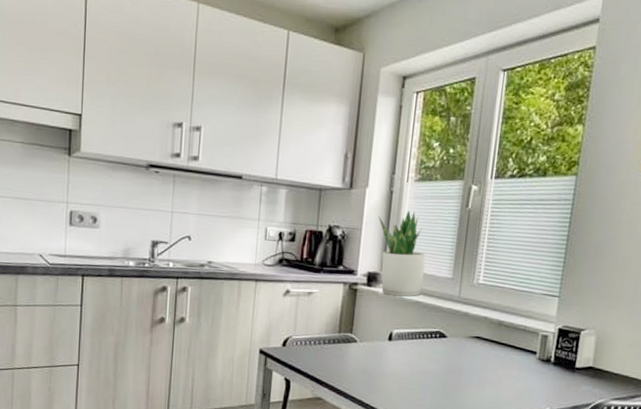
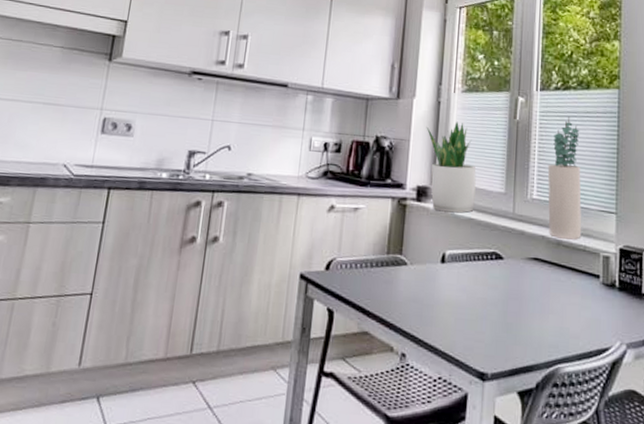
vase: none [492,205,532,321] -> present [547,117,582,240]

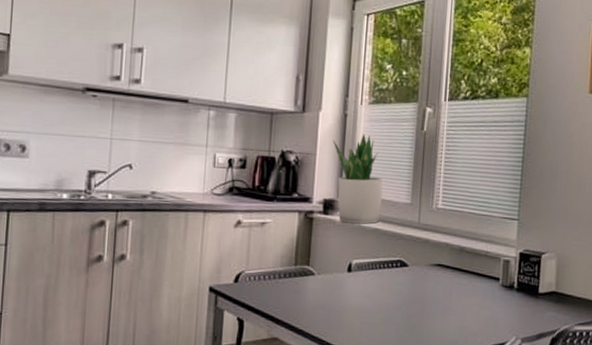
vase: present [547,117,582,240] -> none [452,127,487,246]

